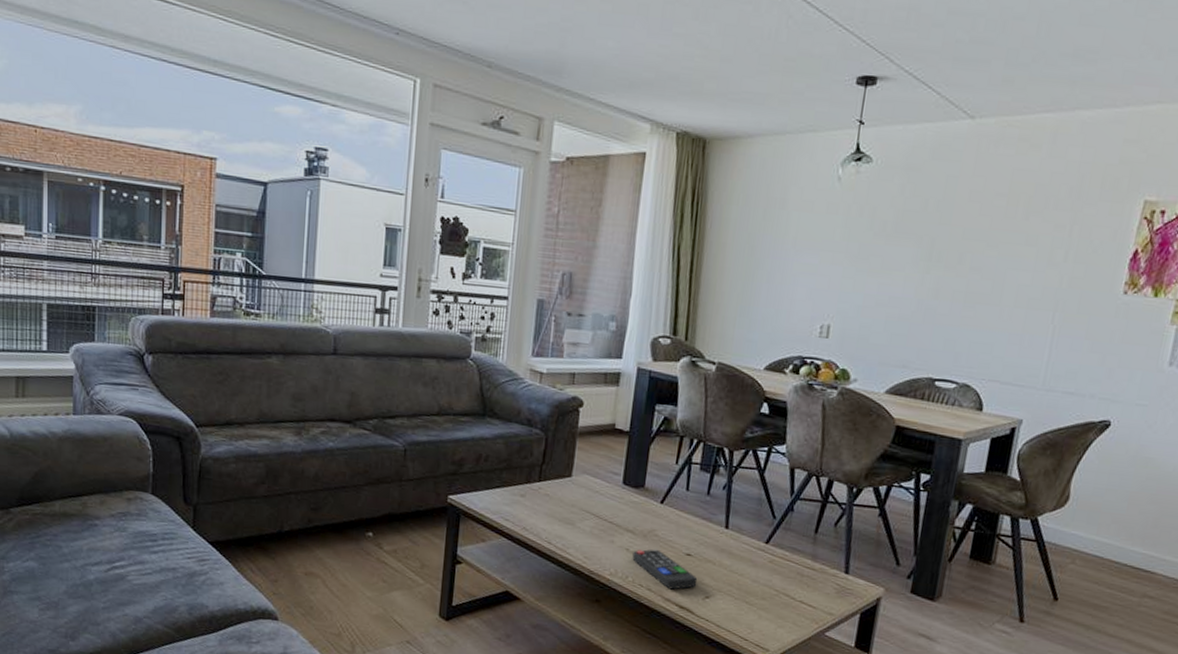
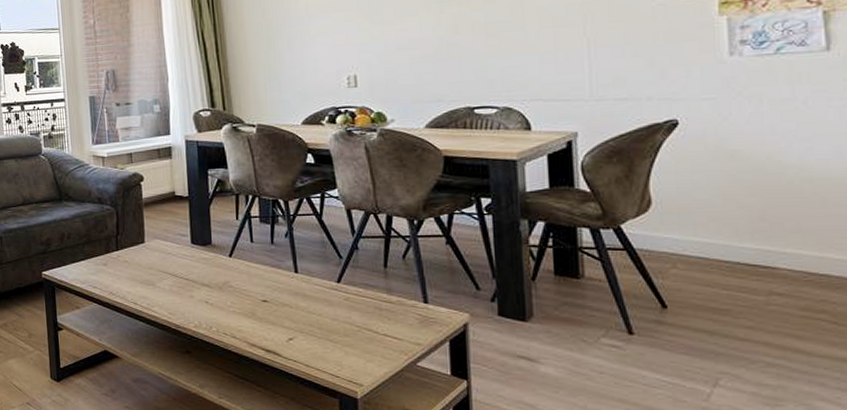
remote control: present [632,549,698,590] -> none [212,299,279,335]

